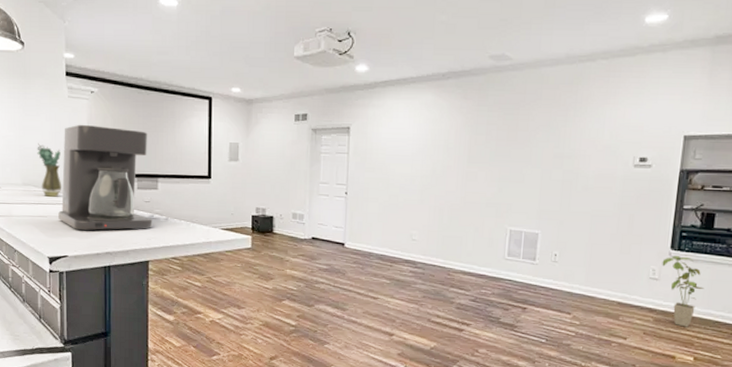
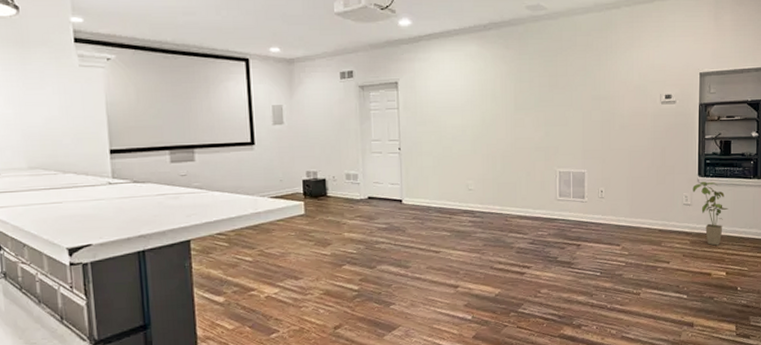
vase: present [37,143,62,197] -> none [44,120,79,180]
coffee maker: present [58,124,153,231] -> none [76,95,192,215]

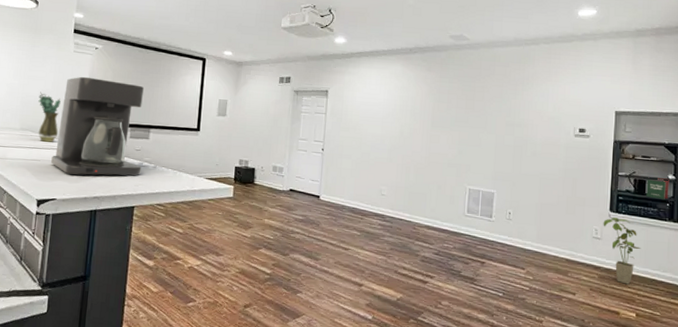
vase: none [44,120,79,180] -> present [38,92,61,142]
coffee maker: none [76,95,192,215] -> present [51,76,145,176]
books: none [732,136,753,158] -> present [646,177,669,200]

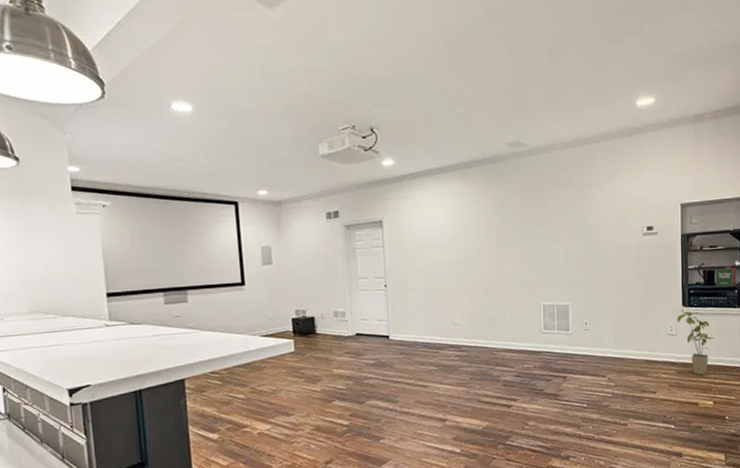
vase: present [38,92,61,142] -> none [44,266,78,323]
coffee maker: present [51,76,145,176] -> none [74,241,186,356]

